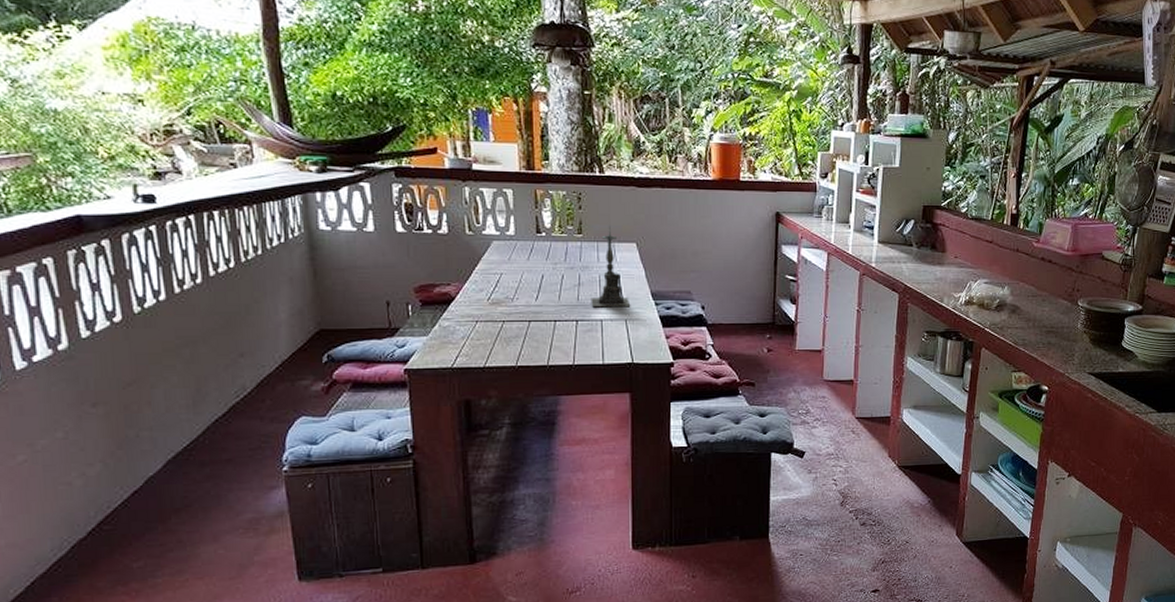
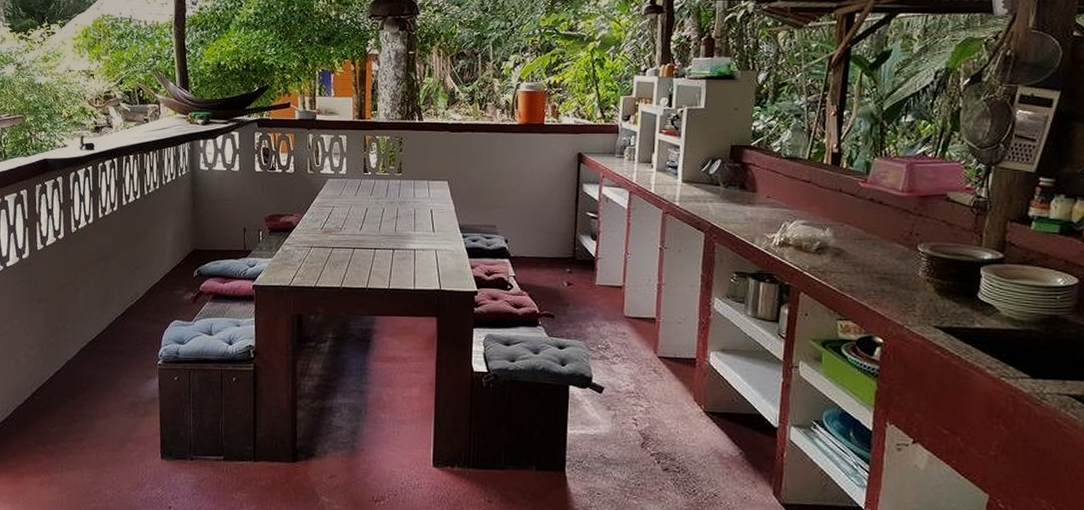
candle holder: present [591,225,631,308] -> none [406,165,441,238]

